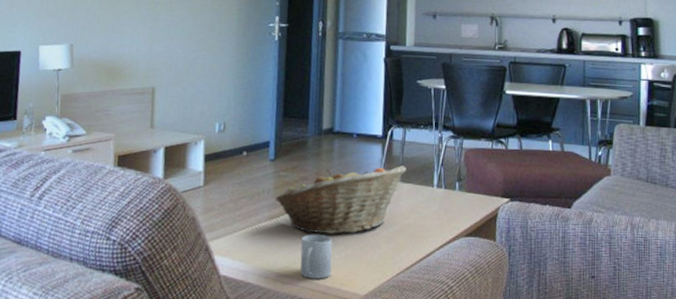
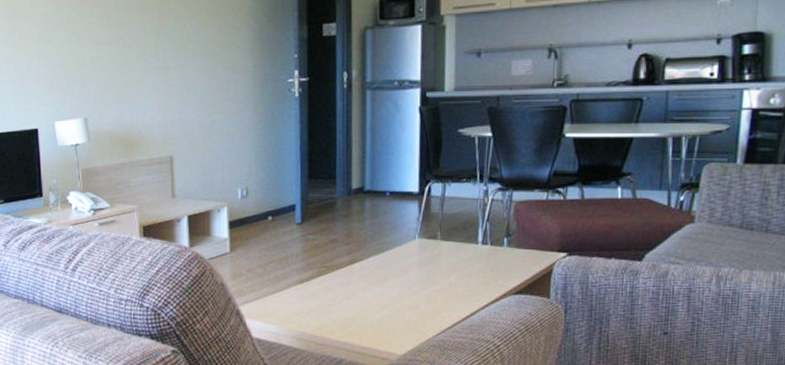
fruit basket: present [275,165,407,234] -> none [304,223,447,296]
mug: present [300,234,333,279] -> none [333,296,367,340]

